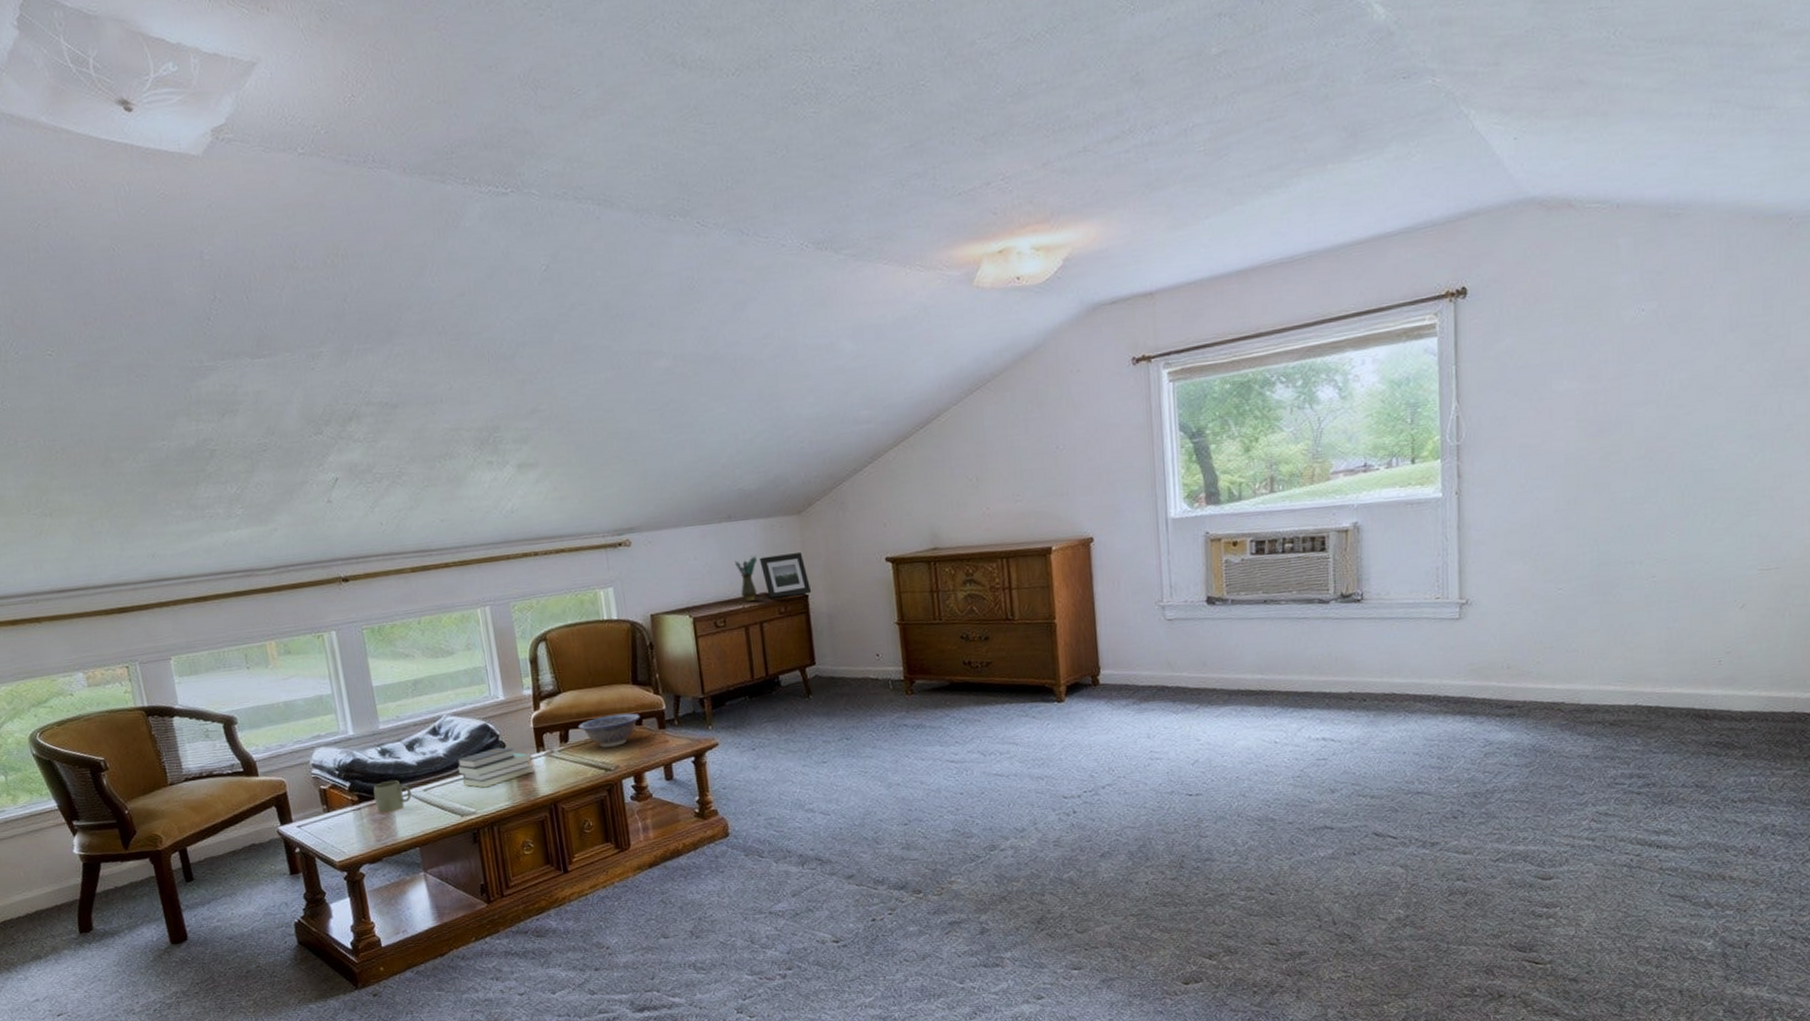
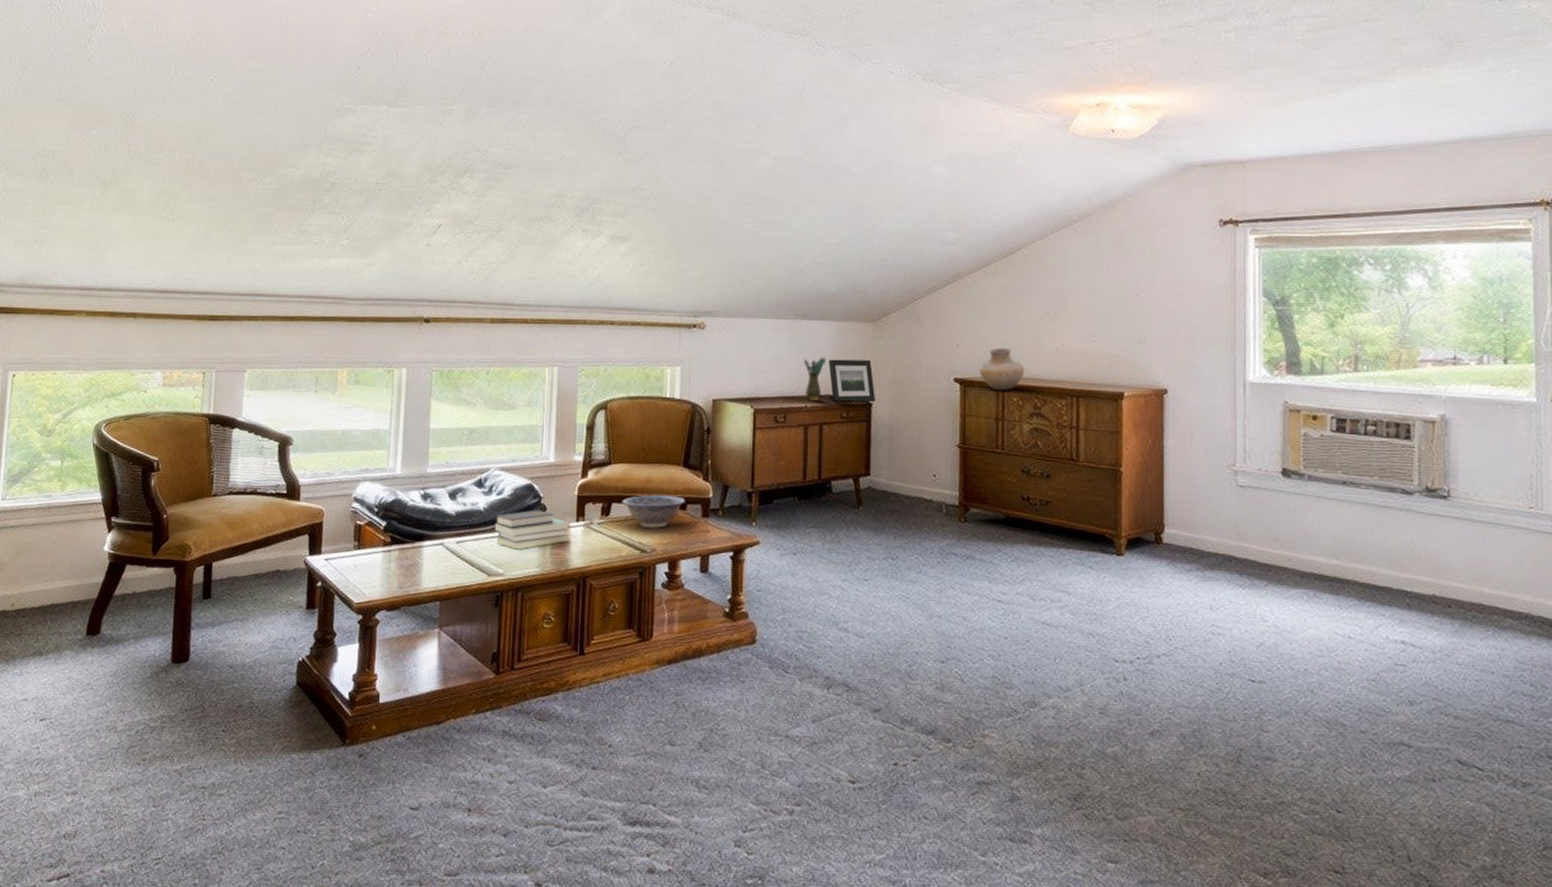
mug: present [373,780,412,814] -> none [406,527,444,561]
vase: none [909,519,954,563] -> present [979,347,1025,390]

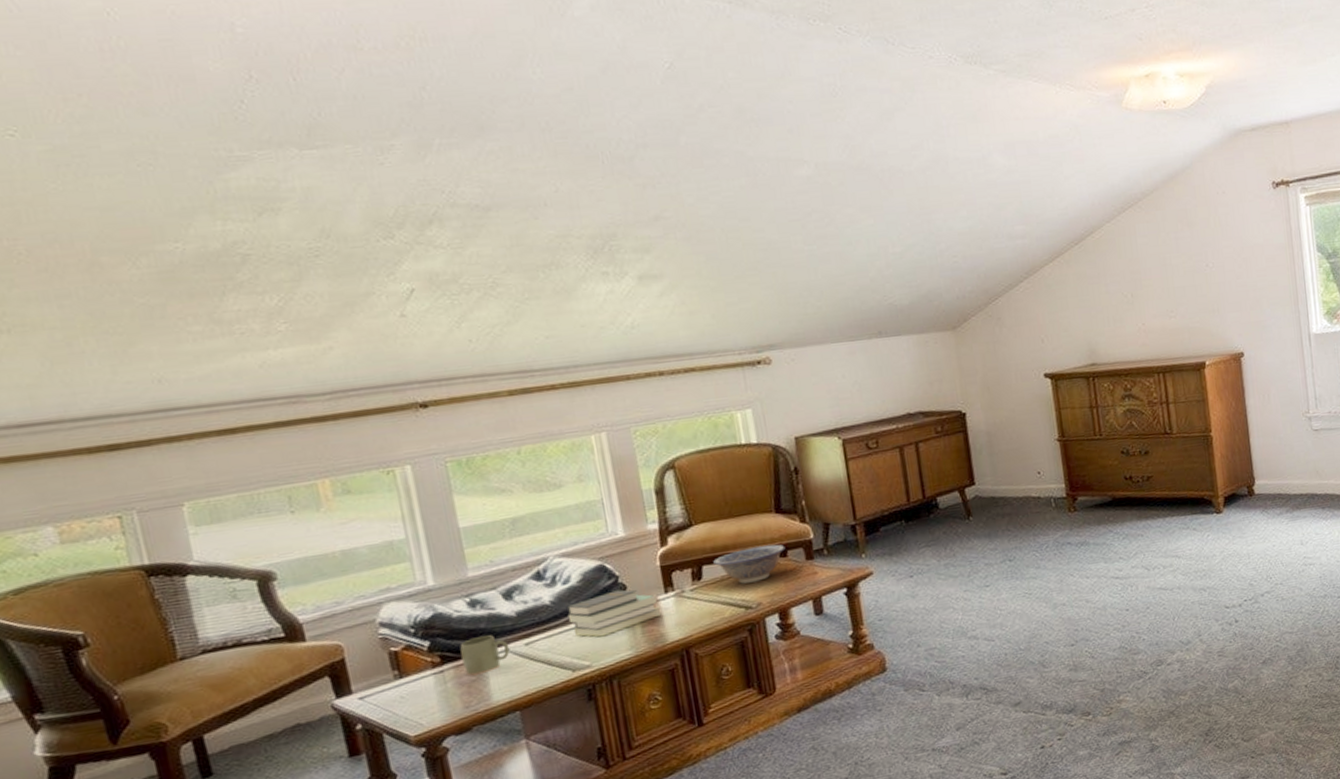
mug: none [406,527,444,561] -> present [460,635,510,676]
vase: present [804,356,826,402] -> none [887,372,912,422]
picture frame: present [828,359,876,403] -> none [913,369,970,419]
vase: present [979,347,1025,390] -> none [1067,335,1112,379]

